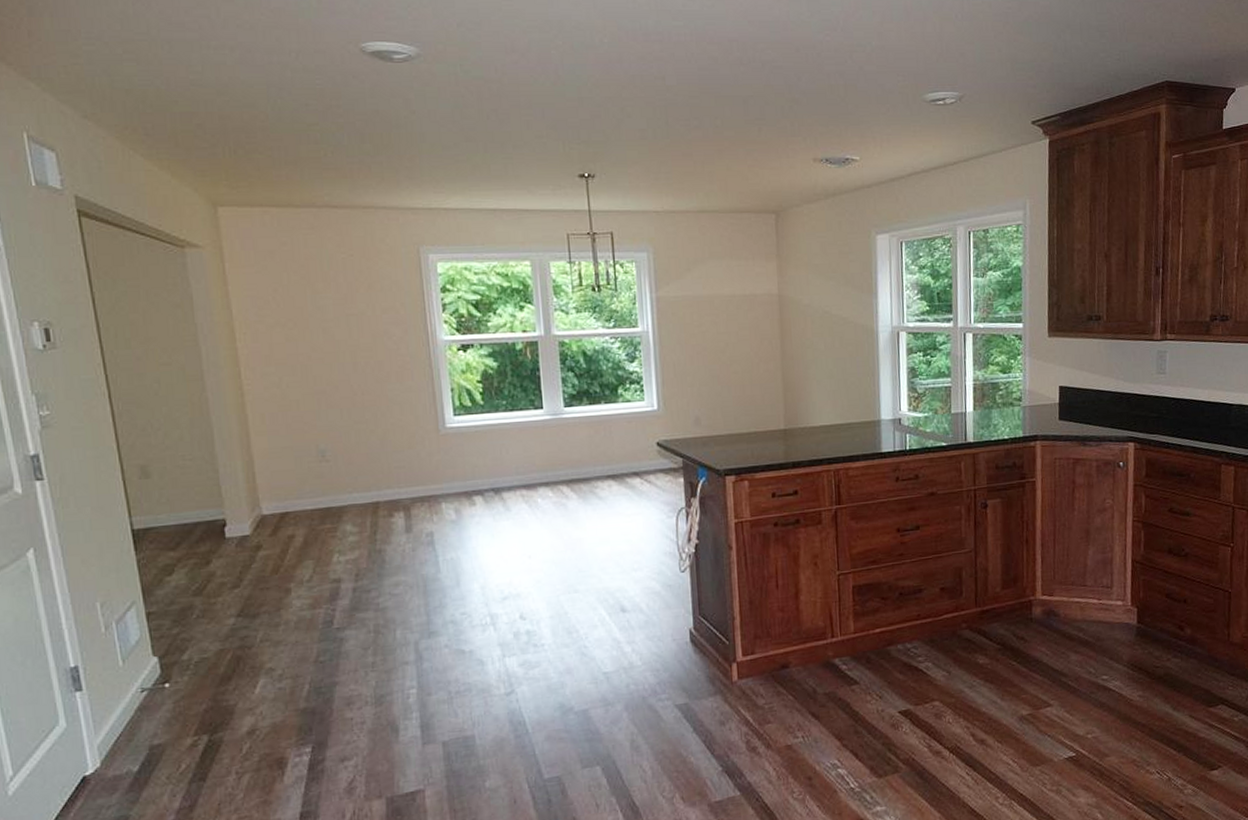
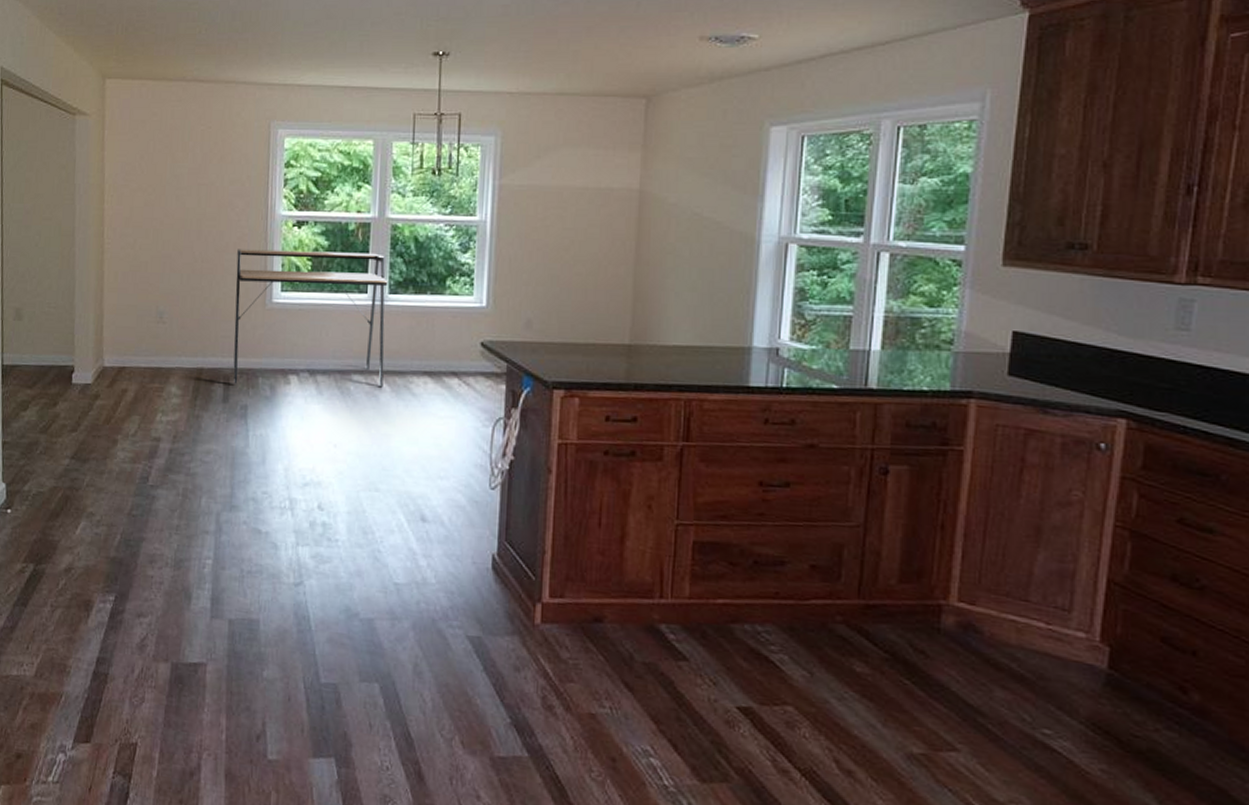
desk: none [401,370,570,513] -> present [233,249,388,388]

